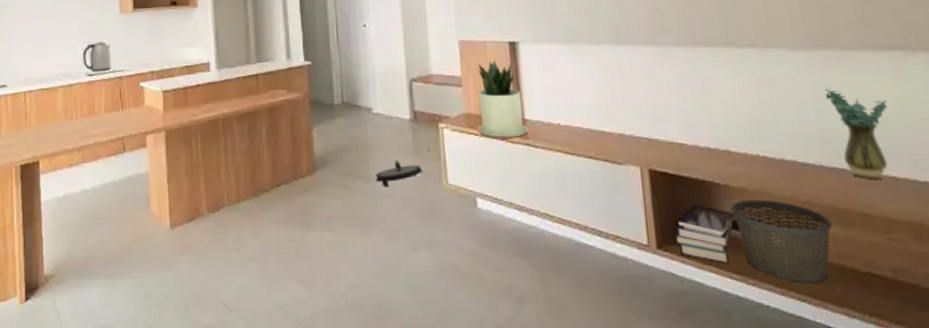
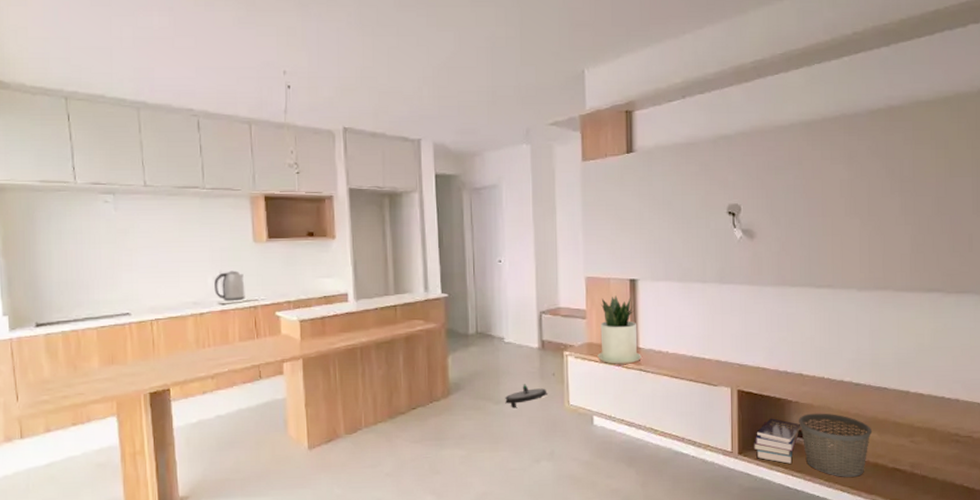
vase: present [825,88,888,180] -> none [879,322,923,396]

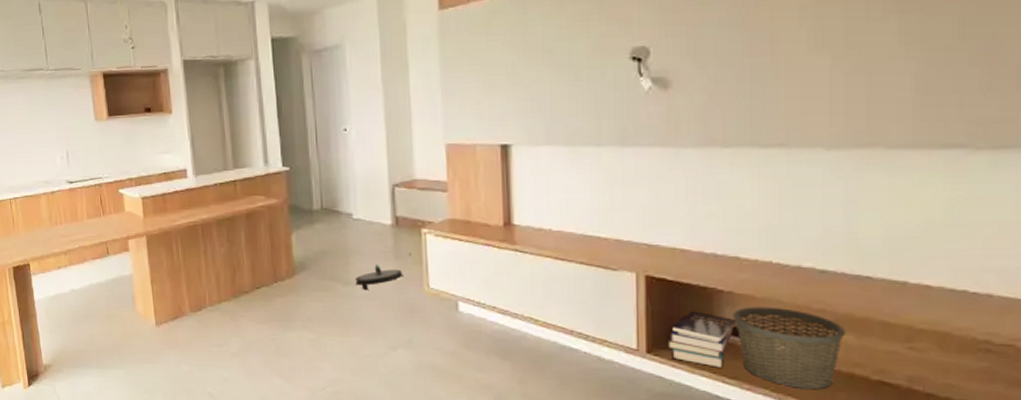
kettle: present [214,270,245,302] -> none [62,149,91,180]
planter: present [597,295,642,364] -> none [462,164,517,244]

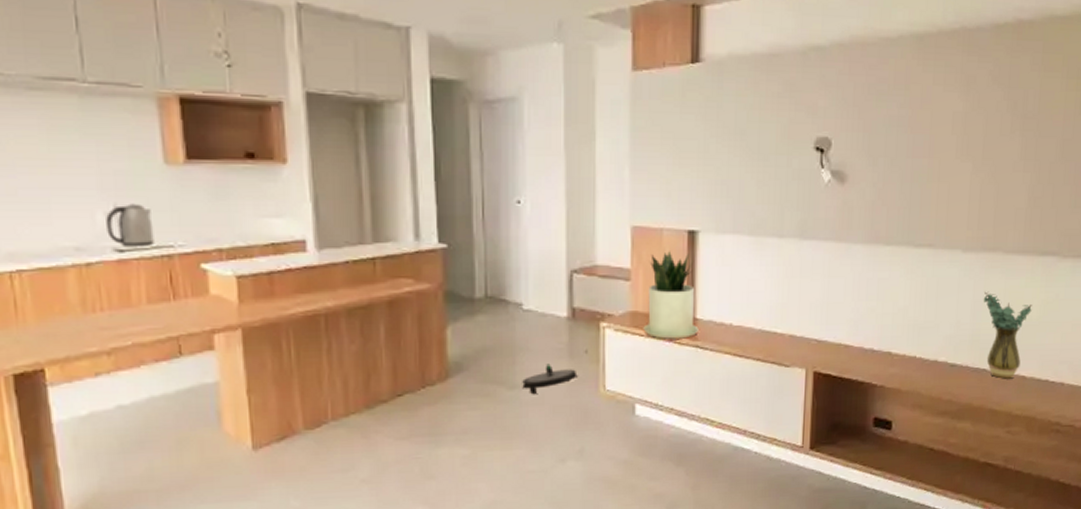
kettle: none [62,149,91,180] -> present [106,203,154,248]
planter: none [462,164,517,244] -> present [643,251,699,339]
books: present [667,311,737,368] -> none [827,405,885,460]
basket: present [733,307,847,390] -> none [883,399,966,475]
vase: none [859,191,933,288] -> present [983,291,1032,379]

